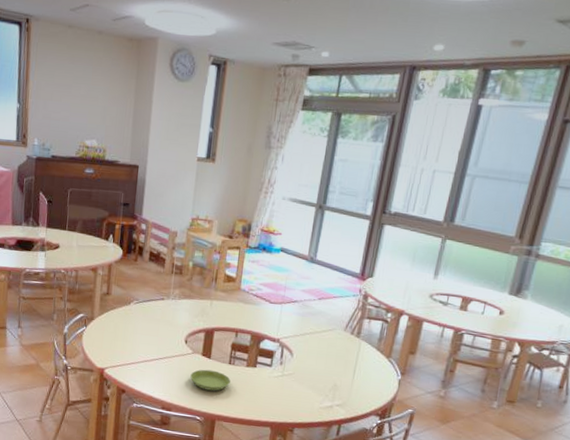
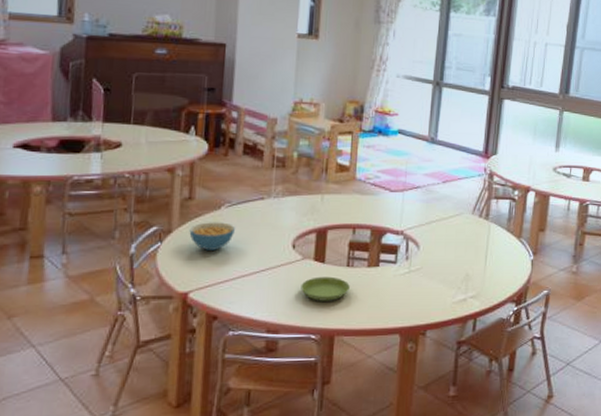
cereal bowl: none [106,314,141,338] -> present [189,222,235,250]

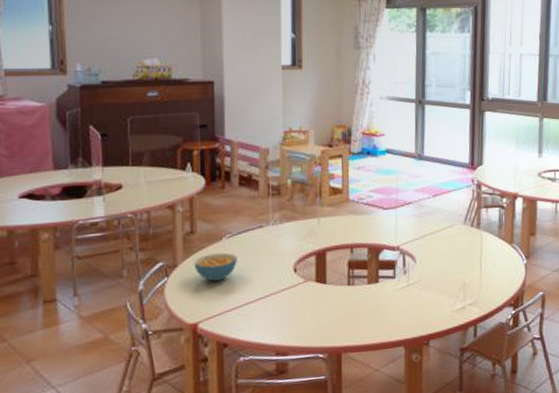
saucer: present [301,276,350,301] -> none [305,296,352,321]

